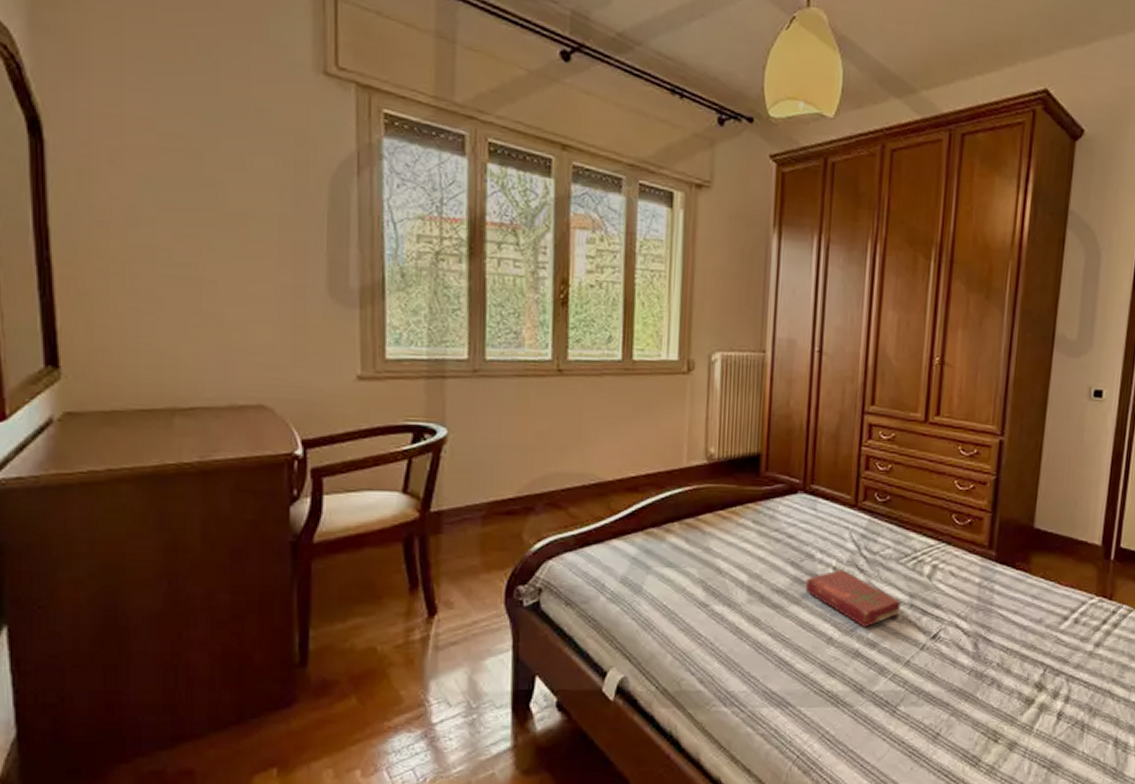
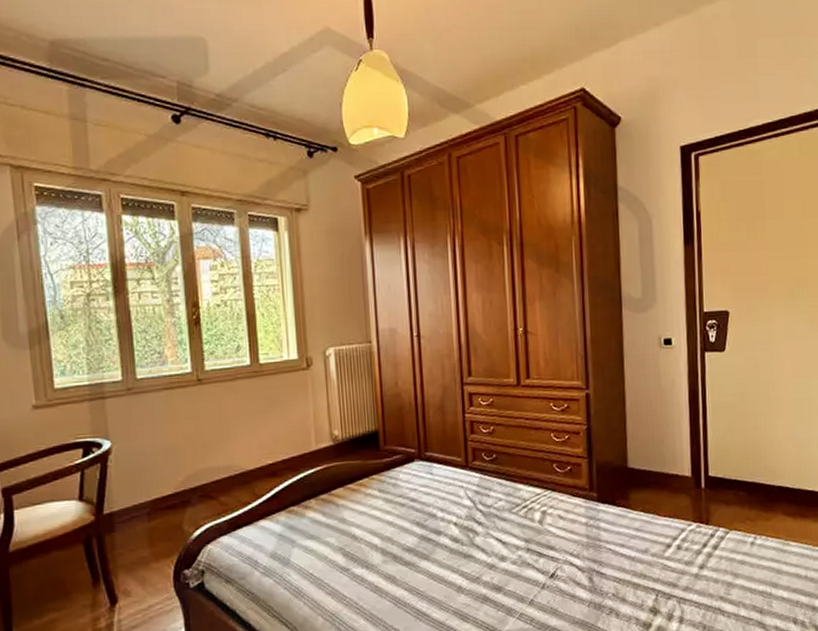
book: present [805,570,901,628] -> none [431,524,519,574]

